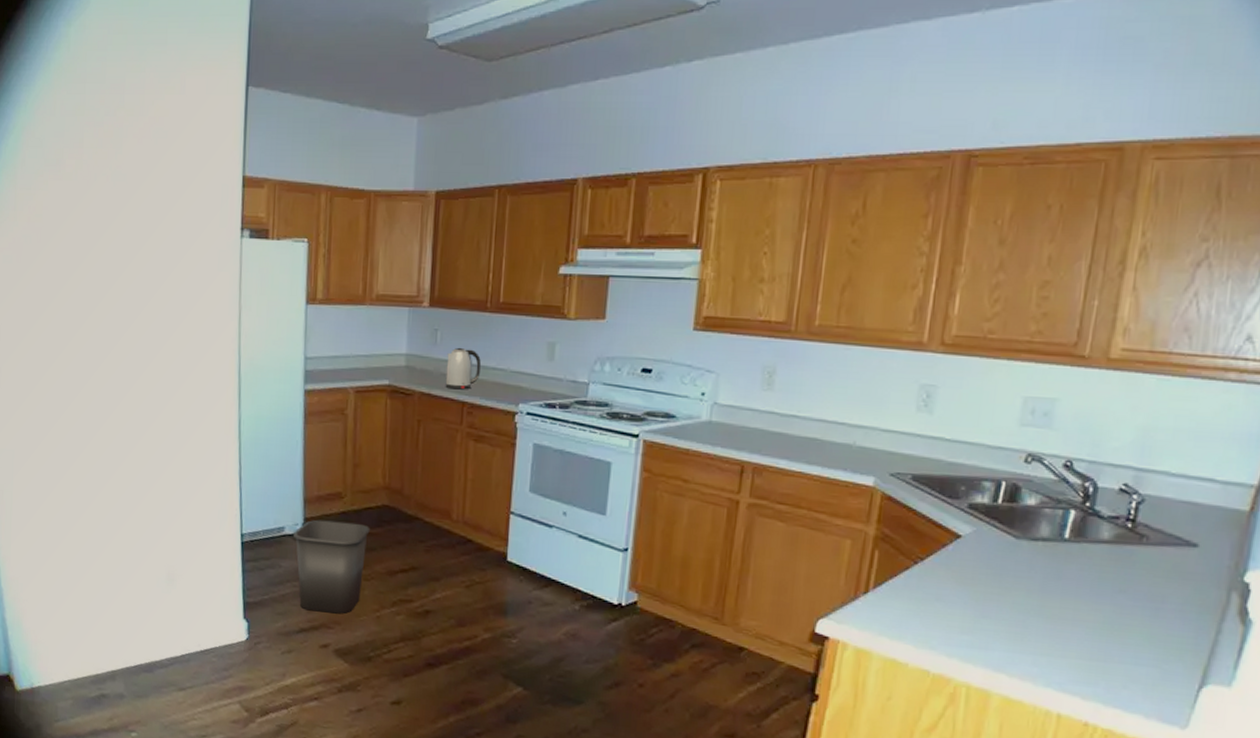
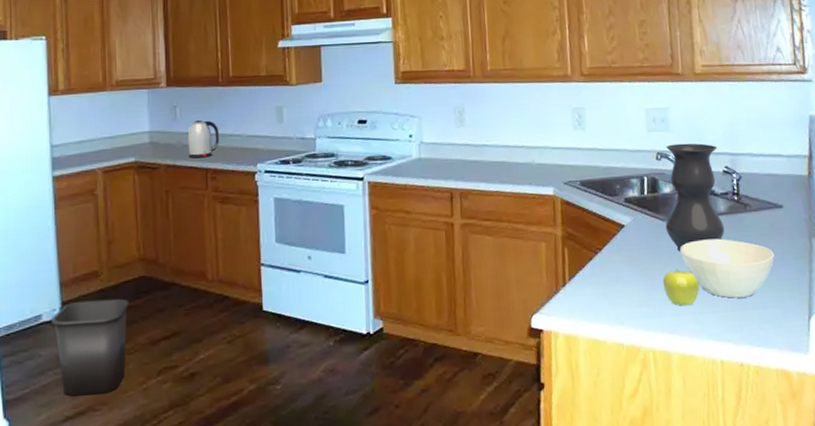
fruit: none [998,598,1050,644] -> present [663,269,700,306]
vase: none [1017,445,1118,578] -> present [665,143,725,252]
bowl: none [1032,568,1169,648] -> present [680,238,775,298]

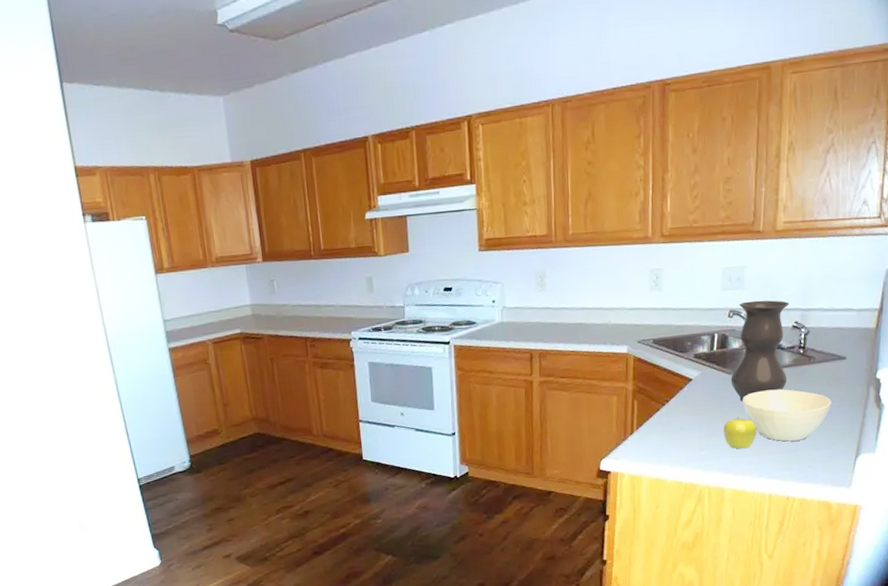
waste bin: present [52,298,129,397] -> none [183,451,250,531]
kettle: present [187,119,220,159] -> none [285,292,316,329]

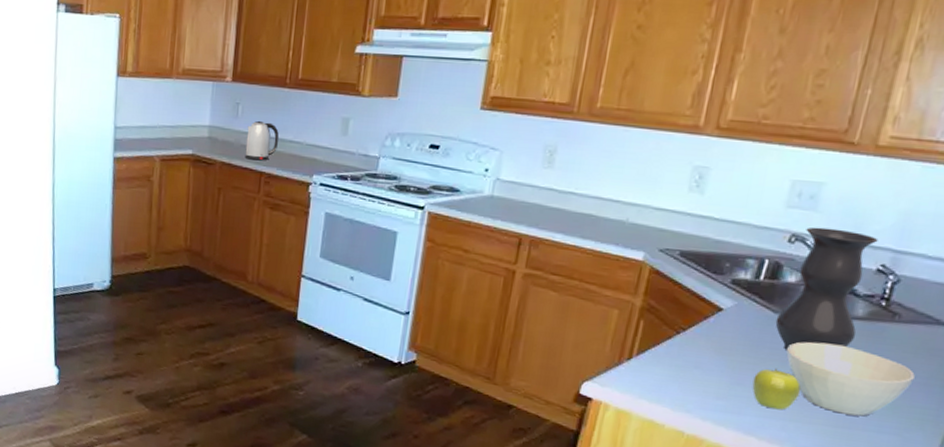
kettle: none [285,292,316,329] -> present [244,120,279,161]

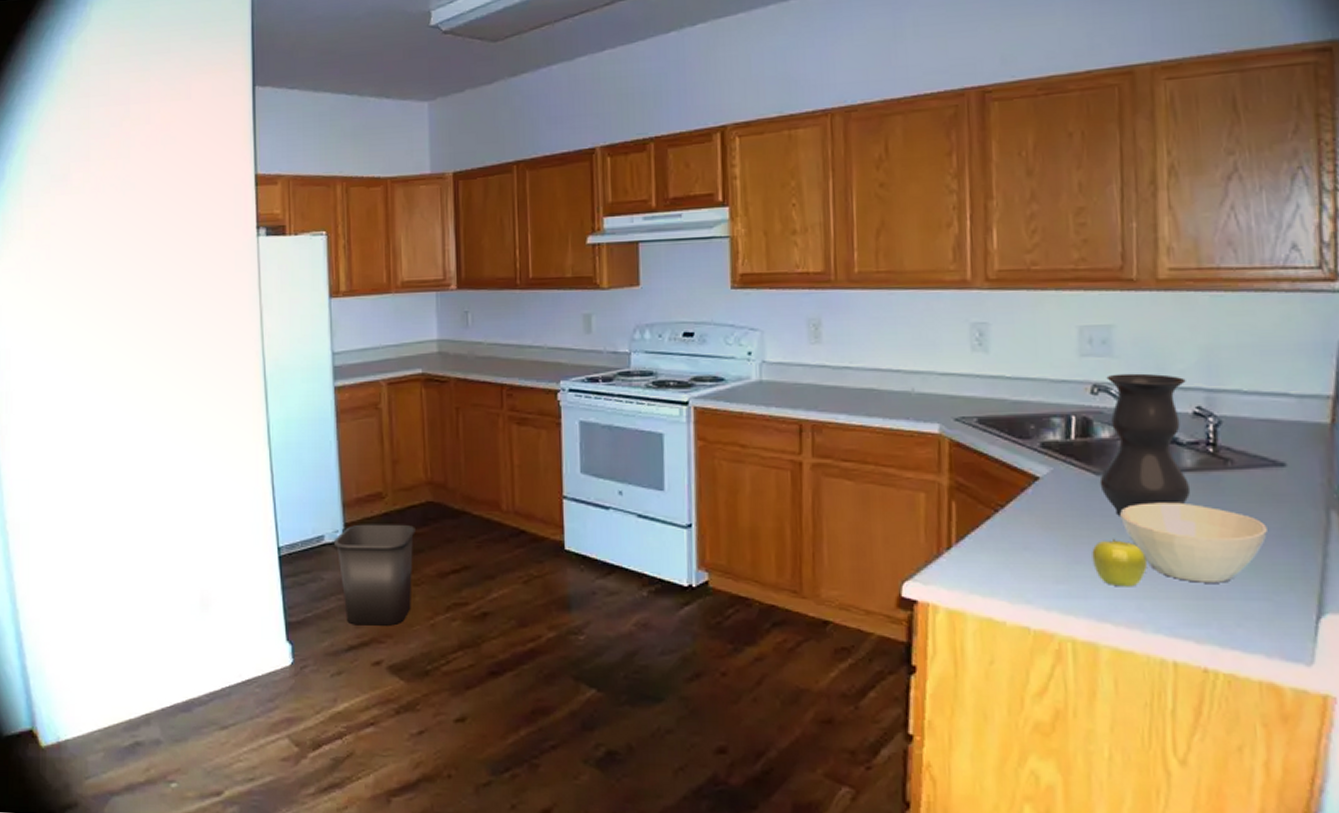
waste bin: none [101,277,172,364] -> present [334,524,415,626]
kettle: present [244,120,279,161] -> none [480,327,517,372]

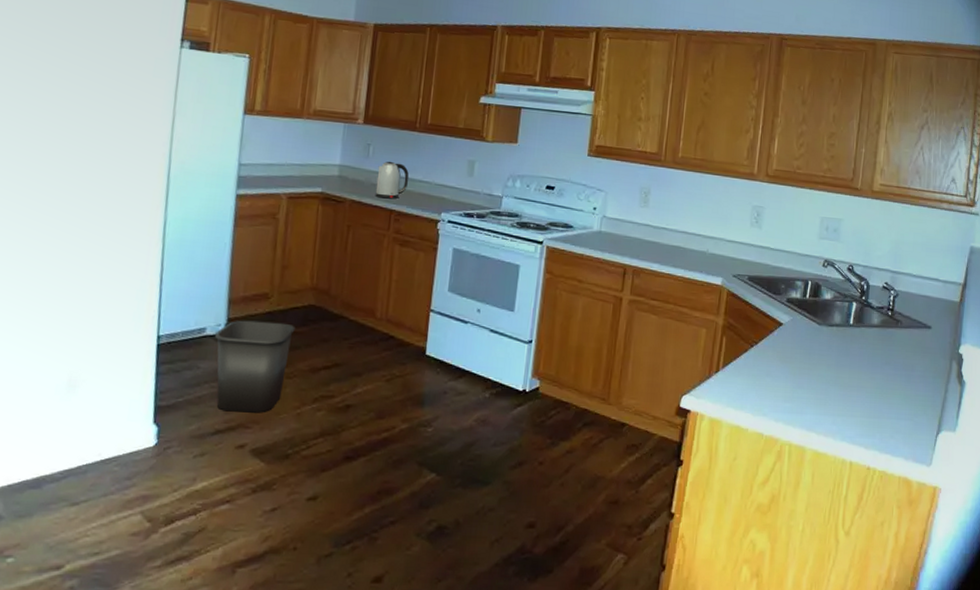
kettle: none [480,327,517,372] -> present [375,161,409,199]
fruit: present [1092,538,1147,587] -> none [809,371,842,407]
vase: present [1099,373,1191,516] -> none [820,254,881,356]
bowl: present [1120,502,1267,583] -> none [830,347,916,407]

